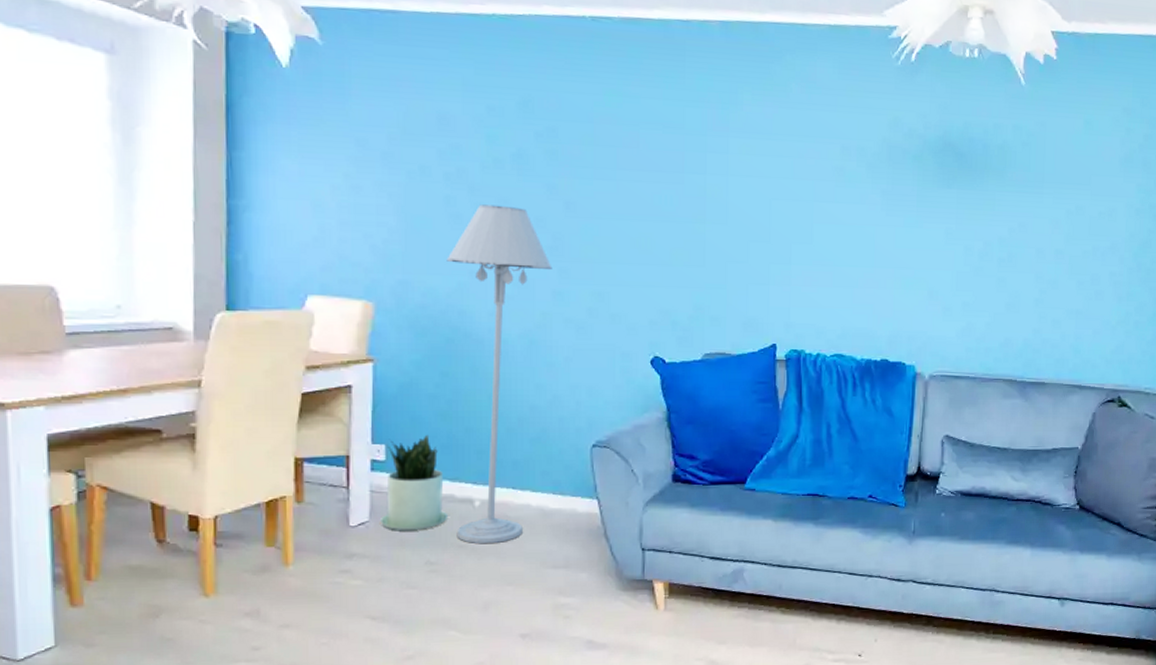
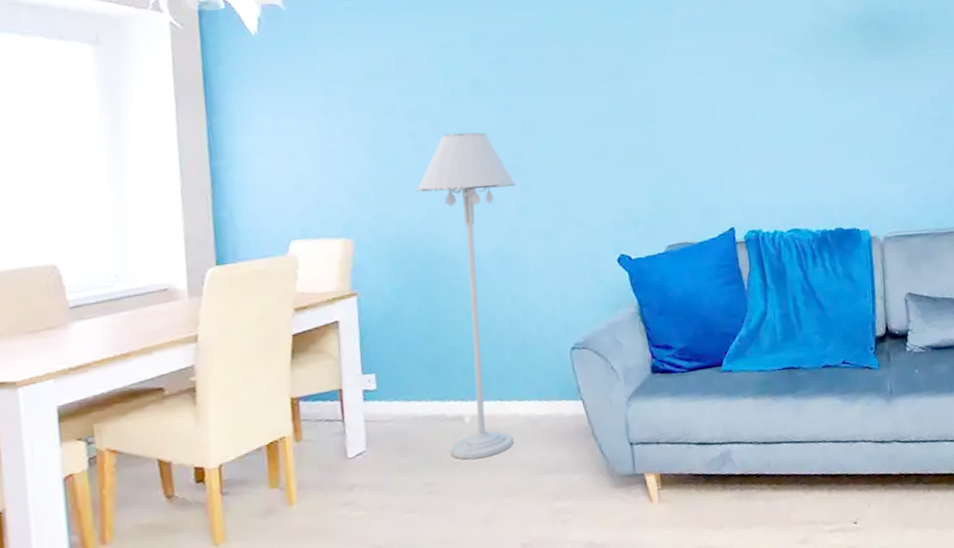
planter: present [381,434,449,531] -> none [377,358,442,457]

